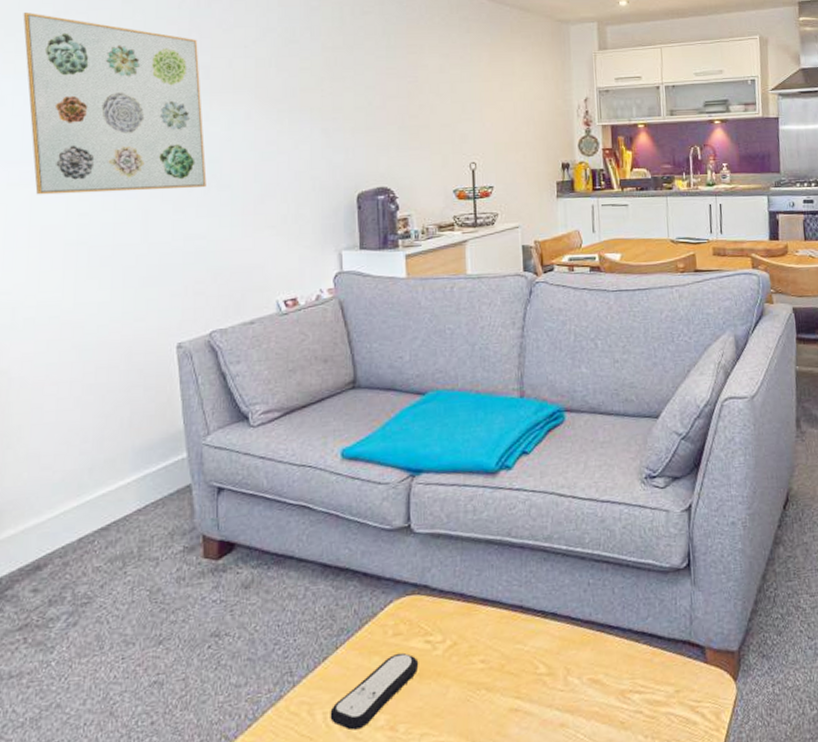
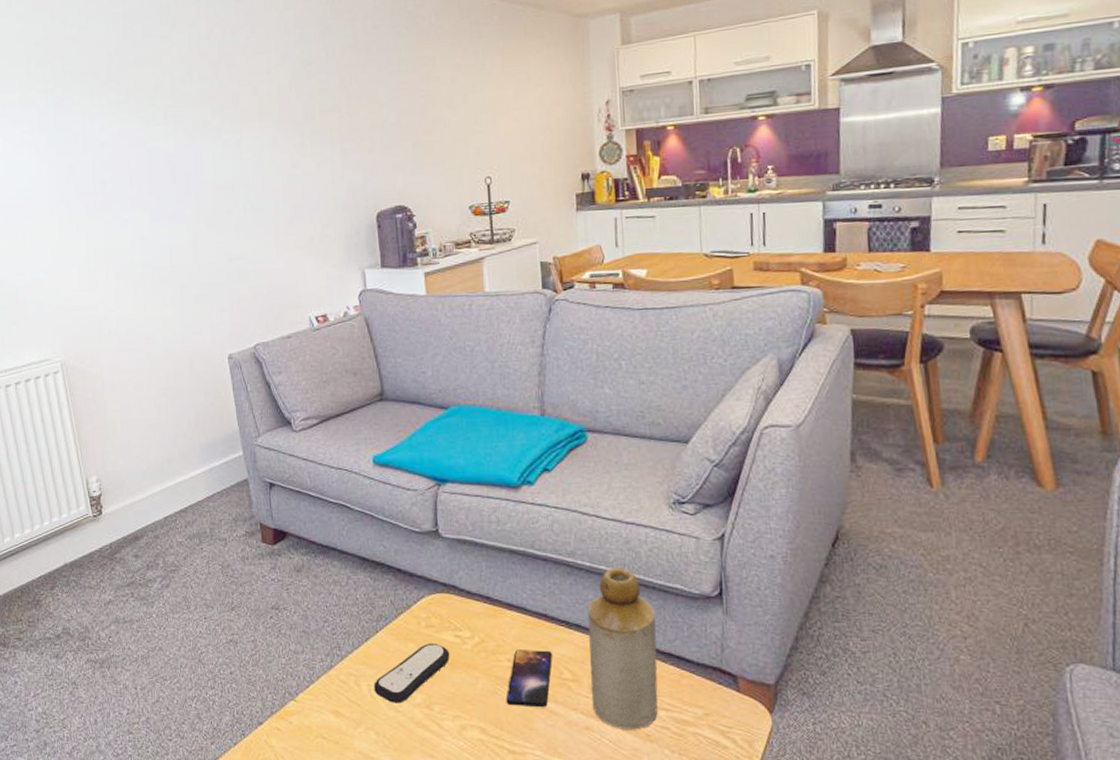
wall art: present [23,13,207,195] -> none [84,56,243,223]
smartphone: none [478,645,528,713] -> present [506,650,552,708]
bottle: none [563,547,632,721] -> present [587,567,658,730]

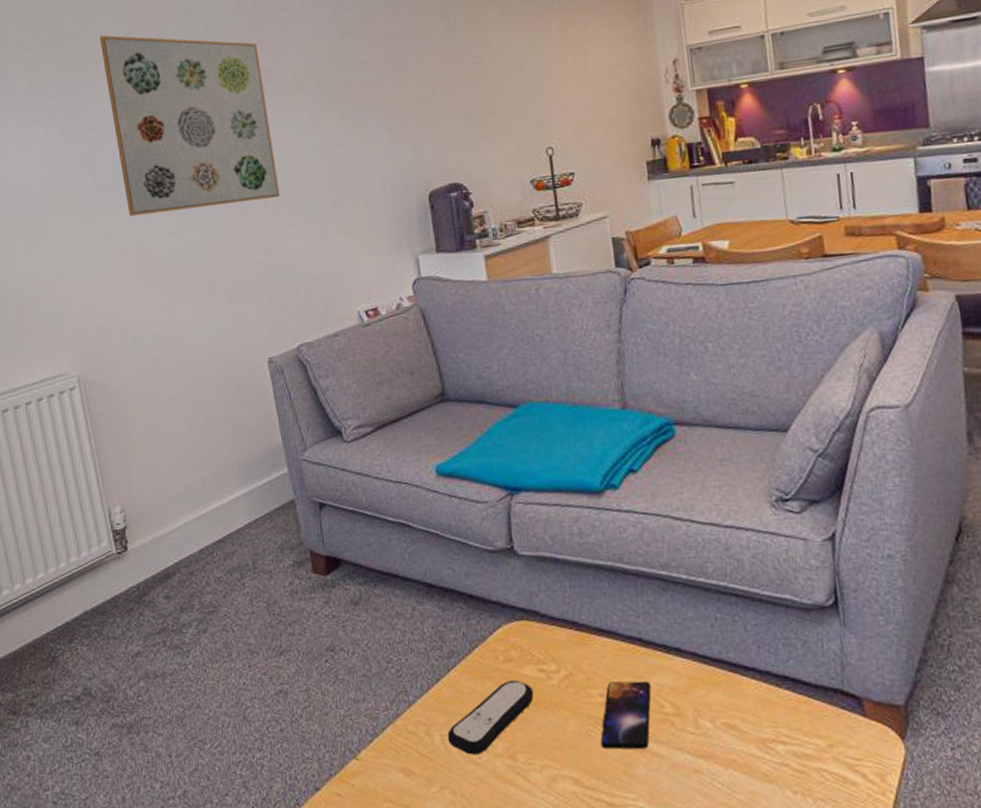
wall art: none [84,56,243,223] -> present [99,35,280,217]
bottle: present [587,567,658,730] -> none [687,578,775,770]

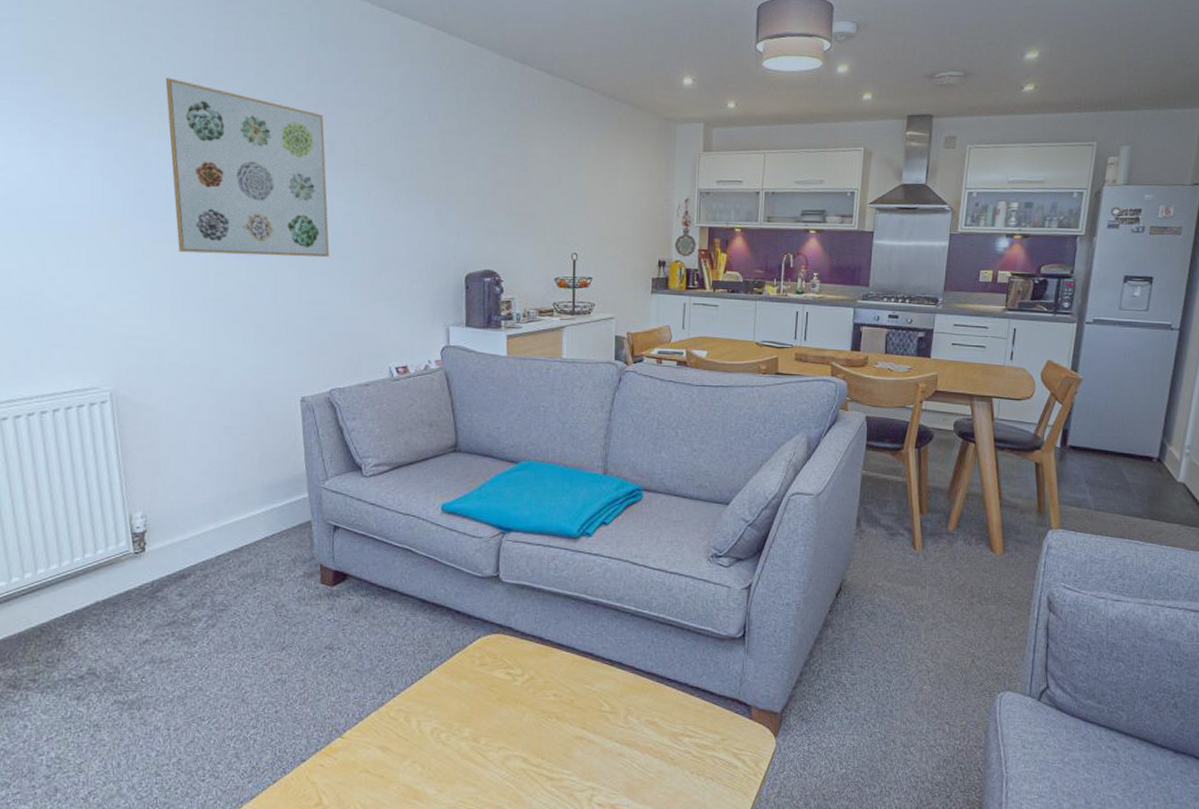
remote control: present [447,679,534,755] -> none [423,680,500,737]
smartphone: present [600,681,651,750] -> none [549,686,595,738]

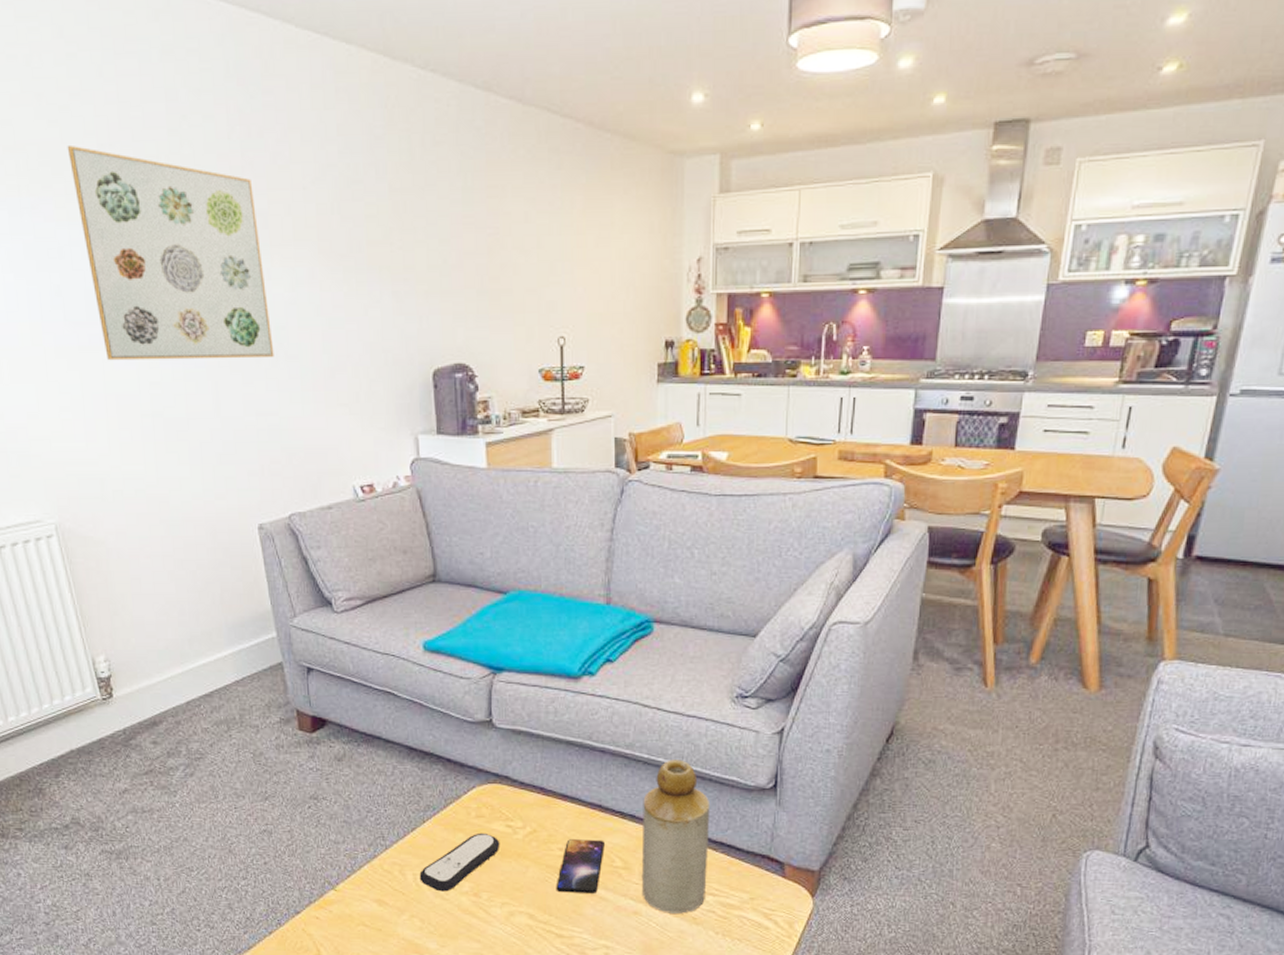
remote control: none [423,680,500,737] -> present [419,832,500,892]
smartphone: none [549,686,595,738] -> present [556,839,605,895]
bottle: none [626,612,688,755] -> present [641,759,711,914]

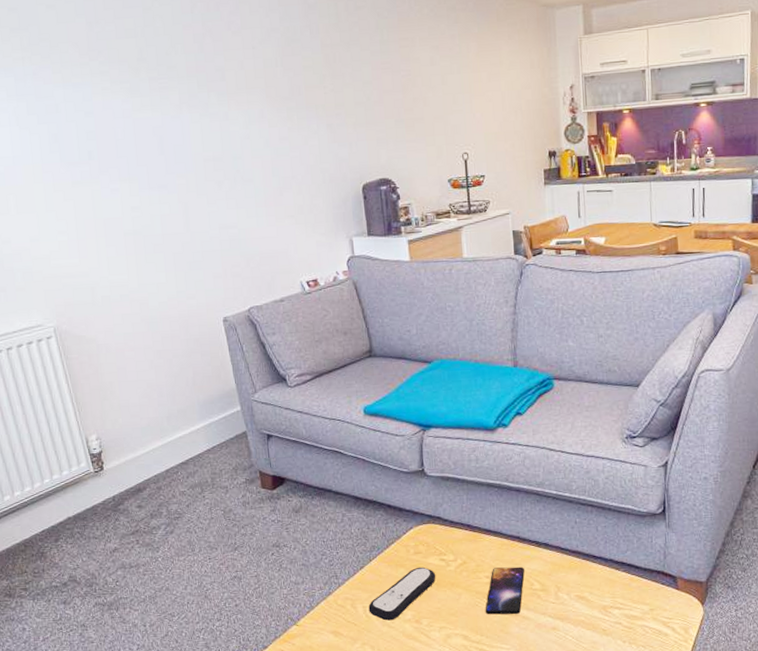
wall art: present [67,146,274,361] -> none [62,24,233,192]
bottle: present [641,759,711,914] -> none [554,493,613,627]

